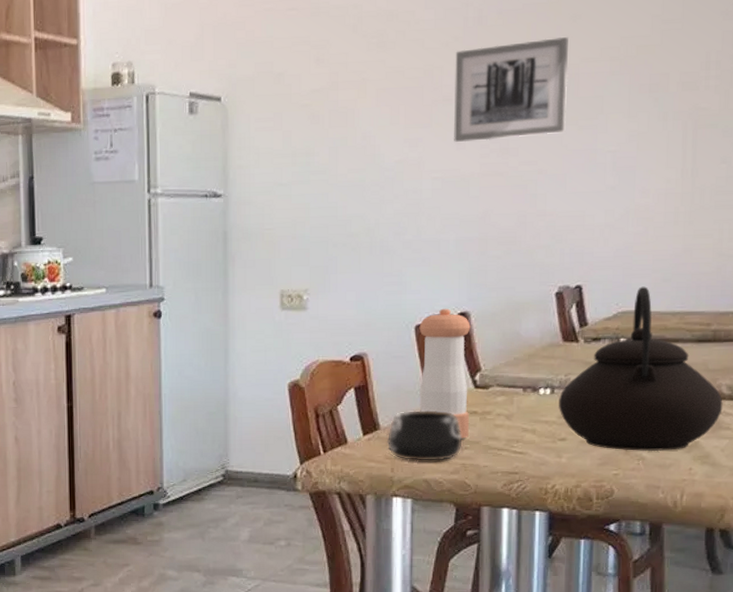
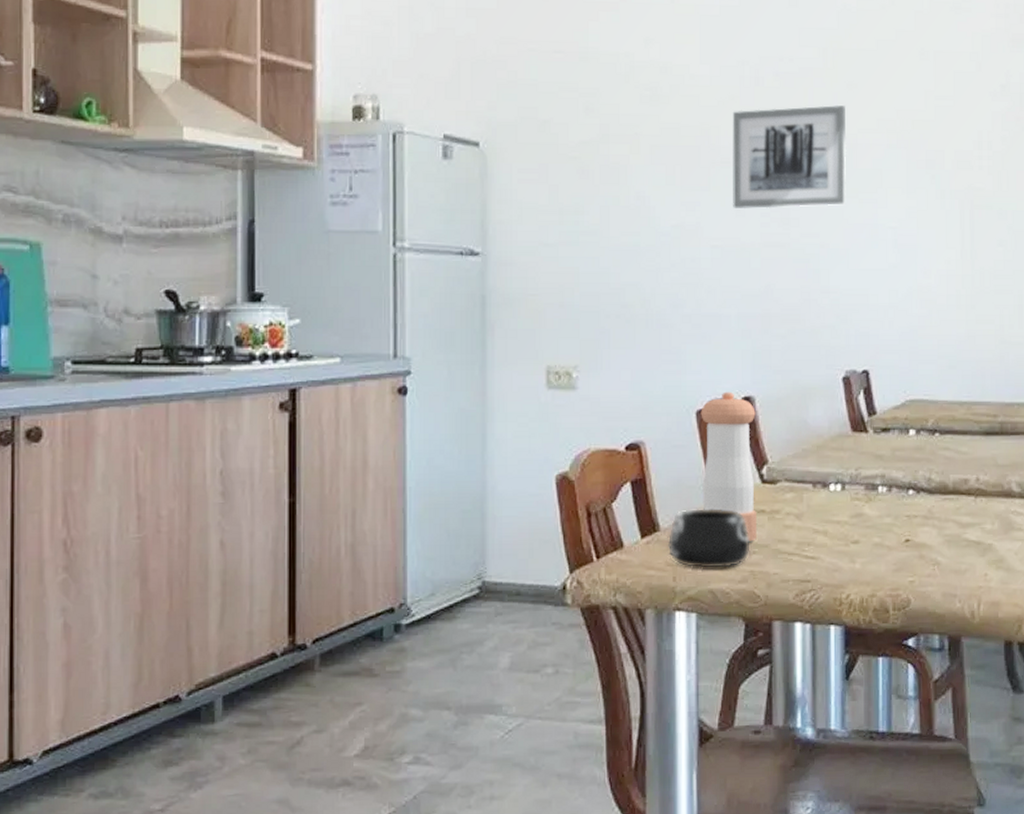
teapot: present [559,286,723,451] -> none [850,373,1014,555]

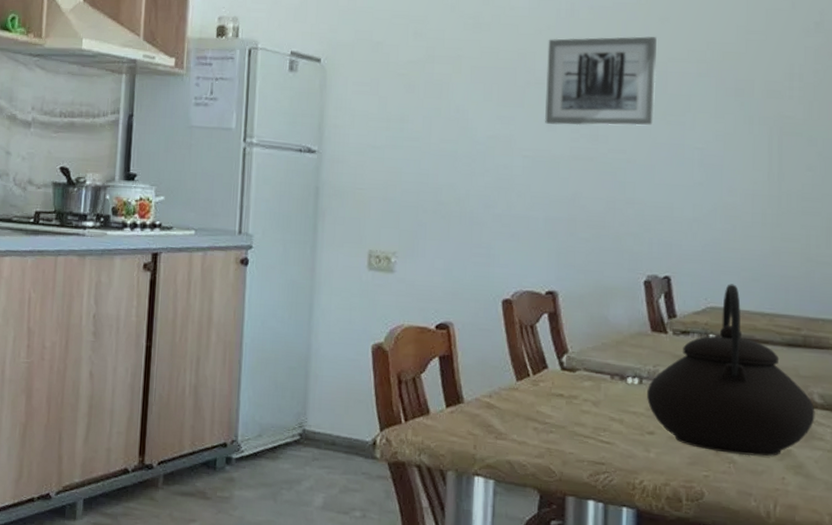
mug: present [667,507,750,569] -> none [470,385,548,443]
pepper shaker: present [701,392,757,542] -> none [503,285,558,422]
teapot: none [850,373,1014,555] -> present [647,284,815,456]

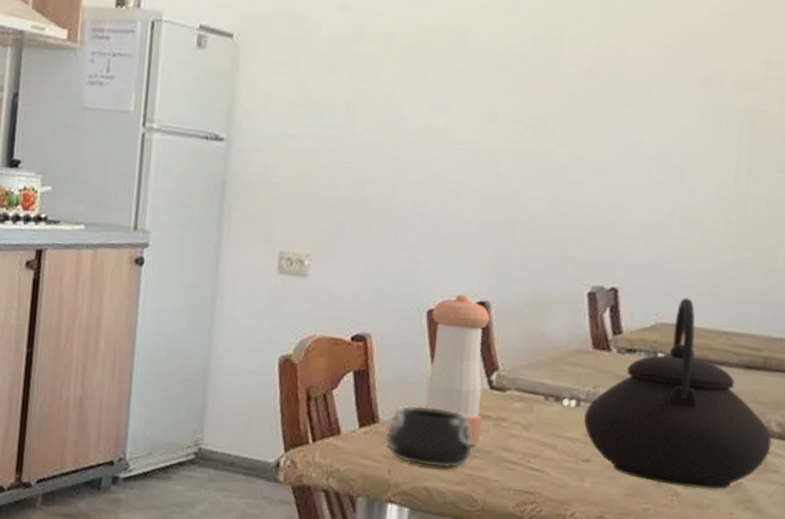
mug: none [470,385,548,443] -> present [385,405,472,469]
pepper shaker: none [503,285,558,422] -> present [424,294,490,446]
wall art: present [545,36,657,126] -> none [485,15,617,118]

